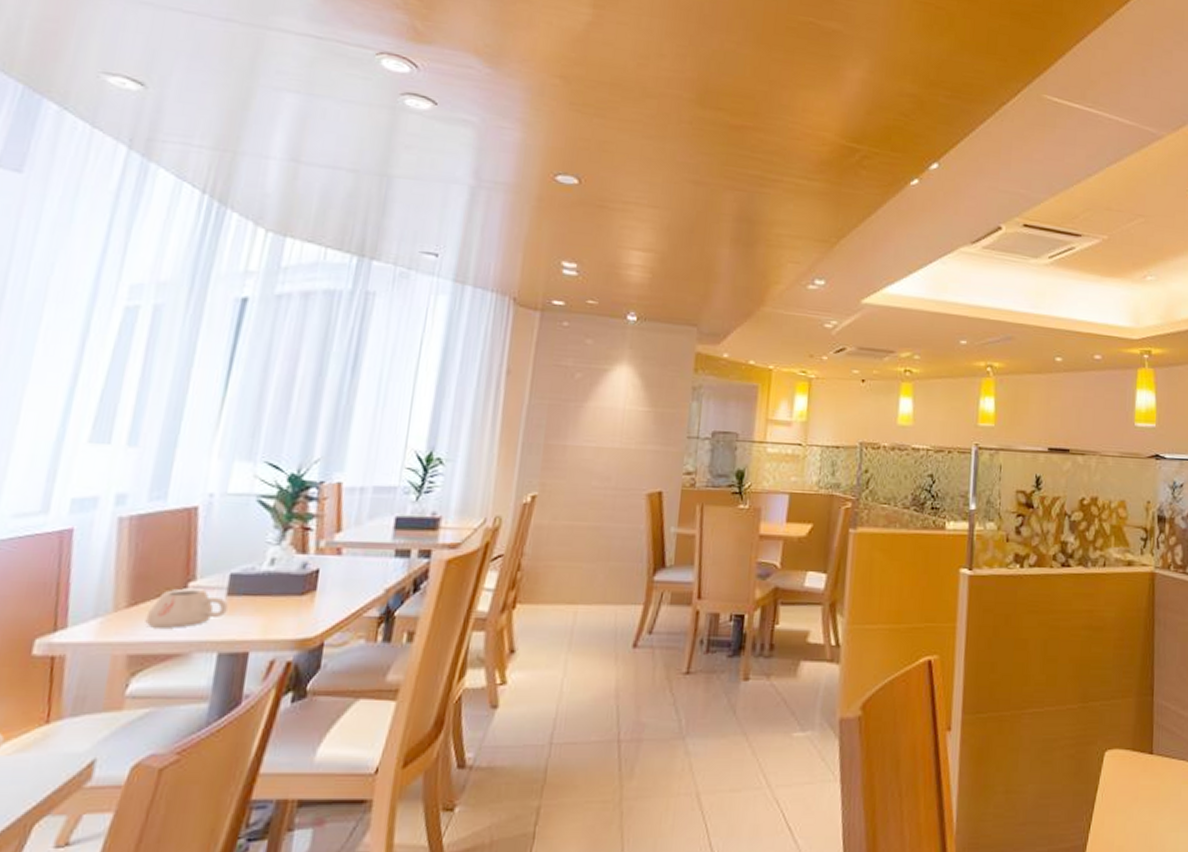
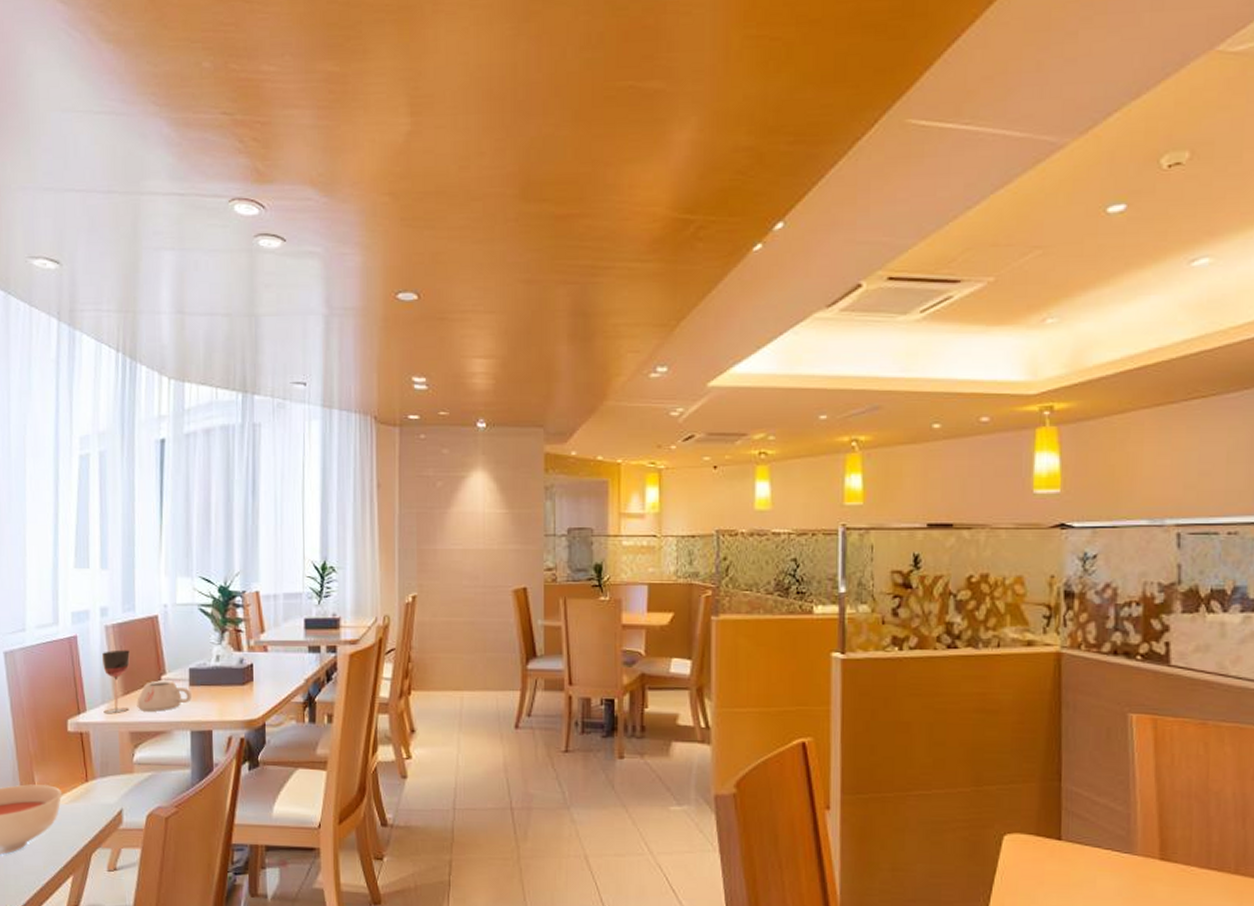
wineglass: none [93,548,149,630] -> present [102,650,130,713]

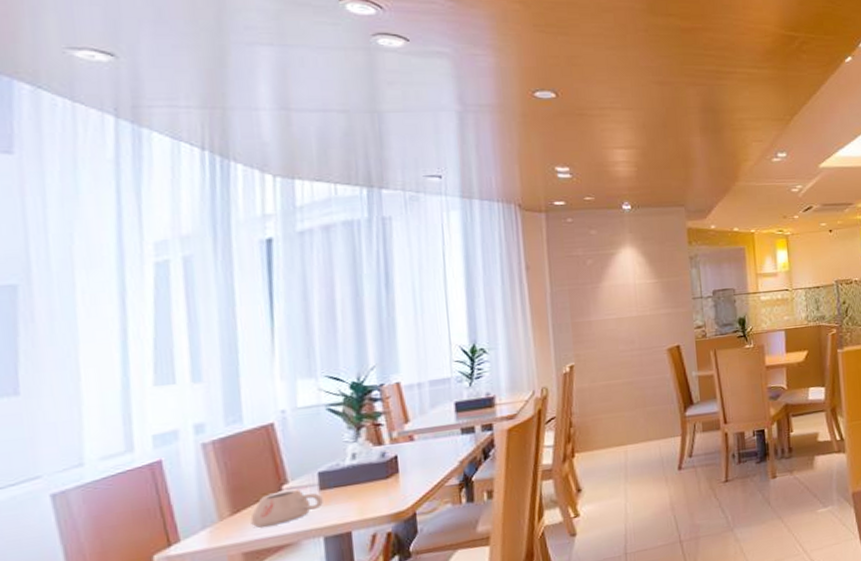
wineglass: present [102,650,130,713] -> none [200,465,241,539]

